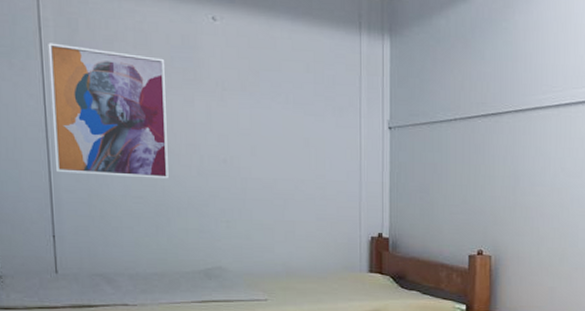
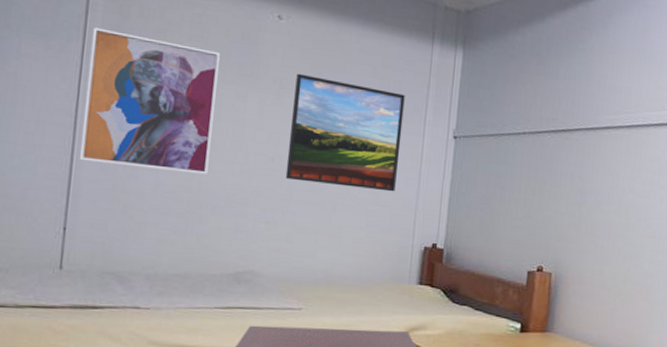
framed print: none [236,74,340,186] -> present [285,73,405,192]

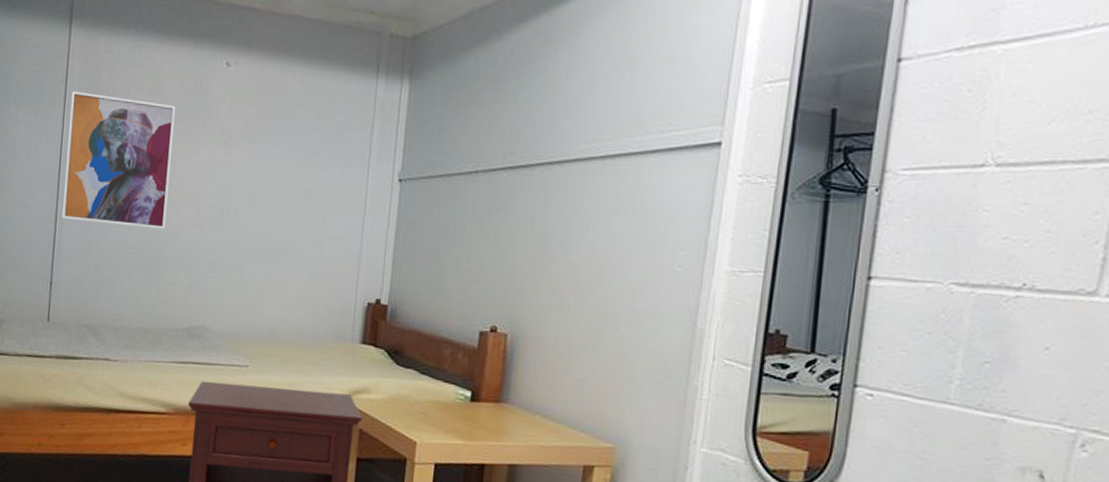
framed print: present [285,73,405,192] -> none [233,121,349,243]

